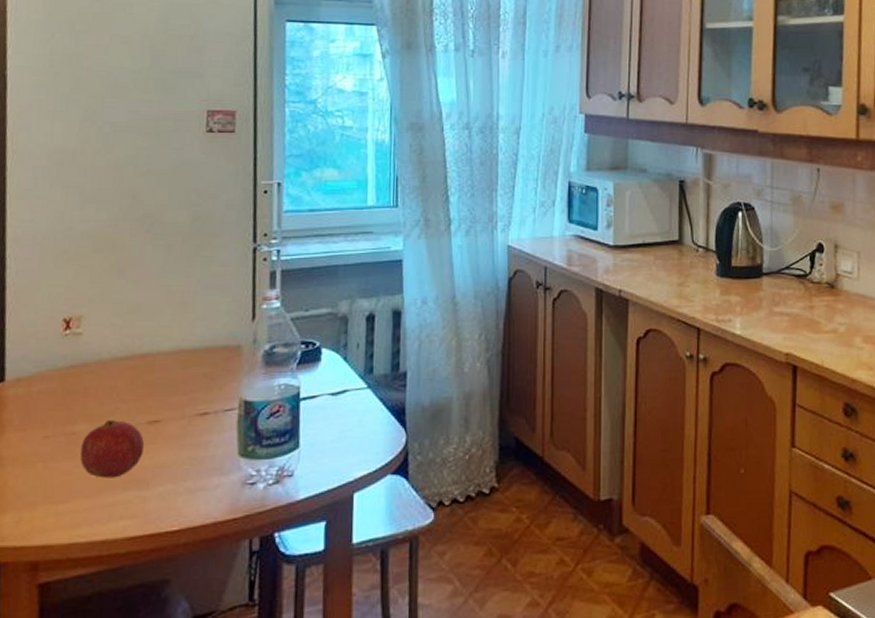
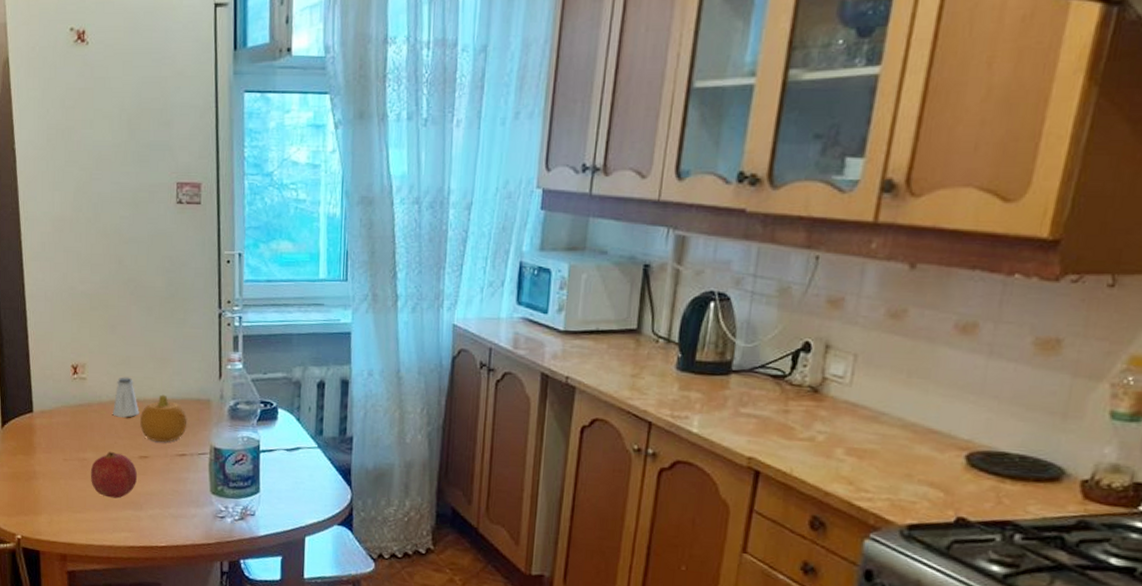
saltshaker: none [115,327,151,377] -> present [113,377,139,418]
fruit: none [150,344,212,401] -> present [139,394,188,442]

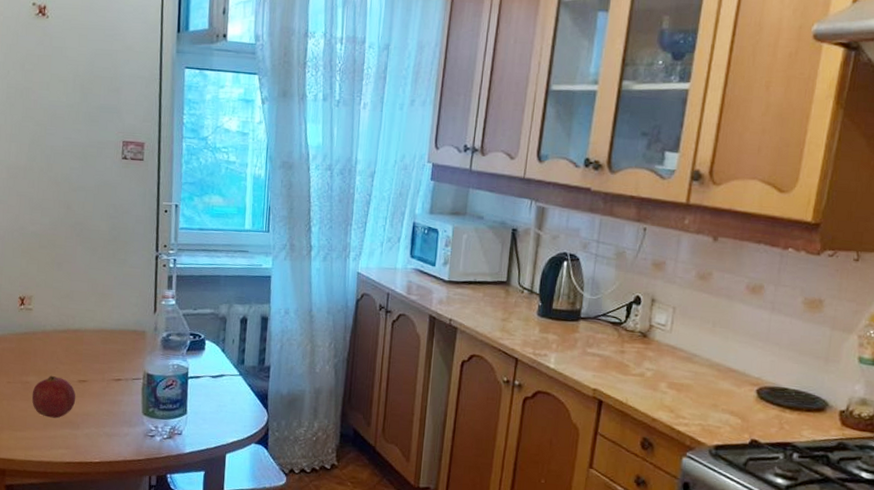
saltshaker: present [113,377,139,418] -> none [55,309,80,345]
fruit: present [139,394,188,442] -> none [80,325,124,368]

